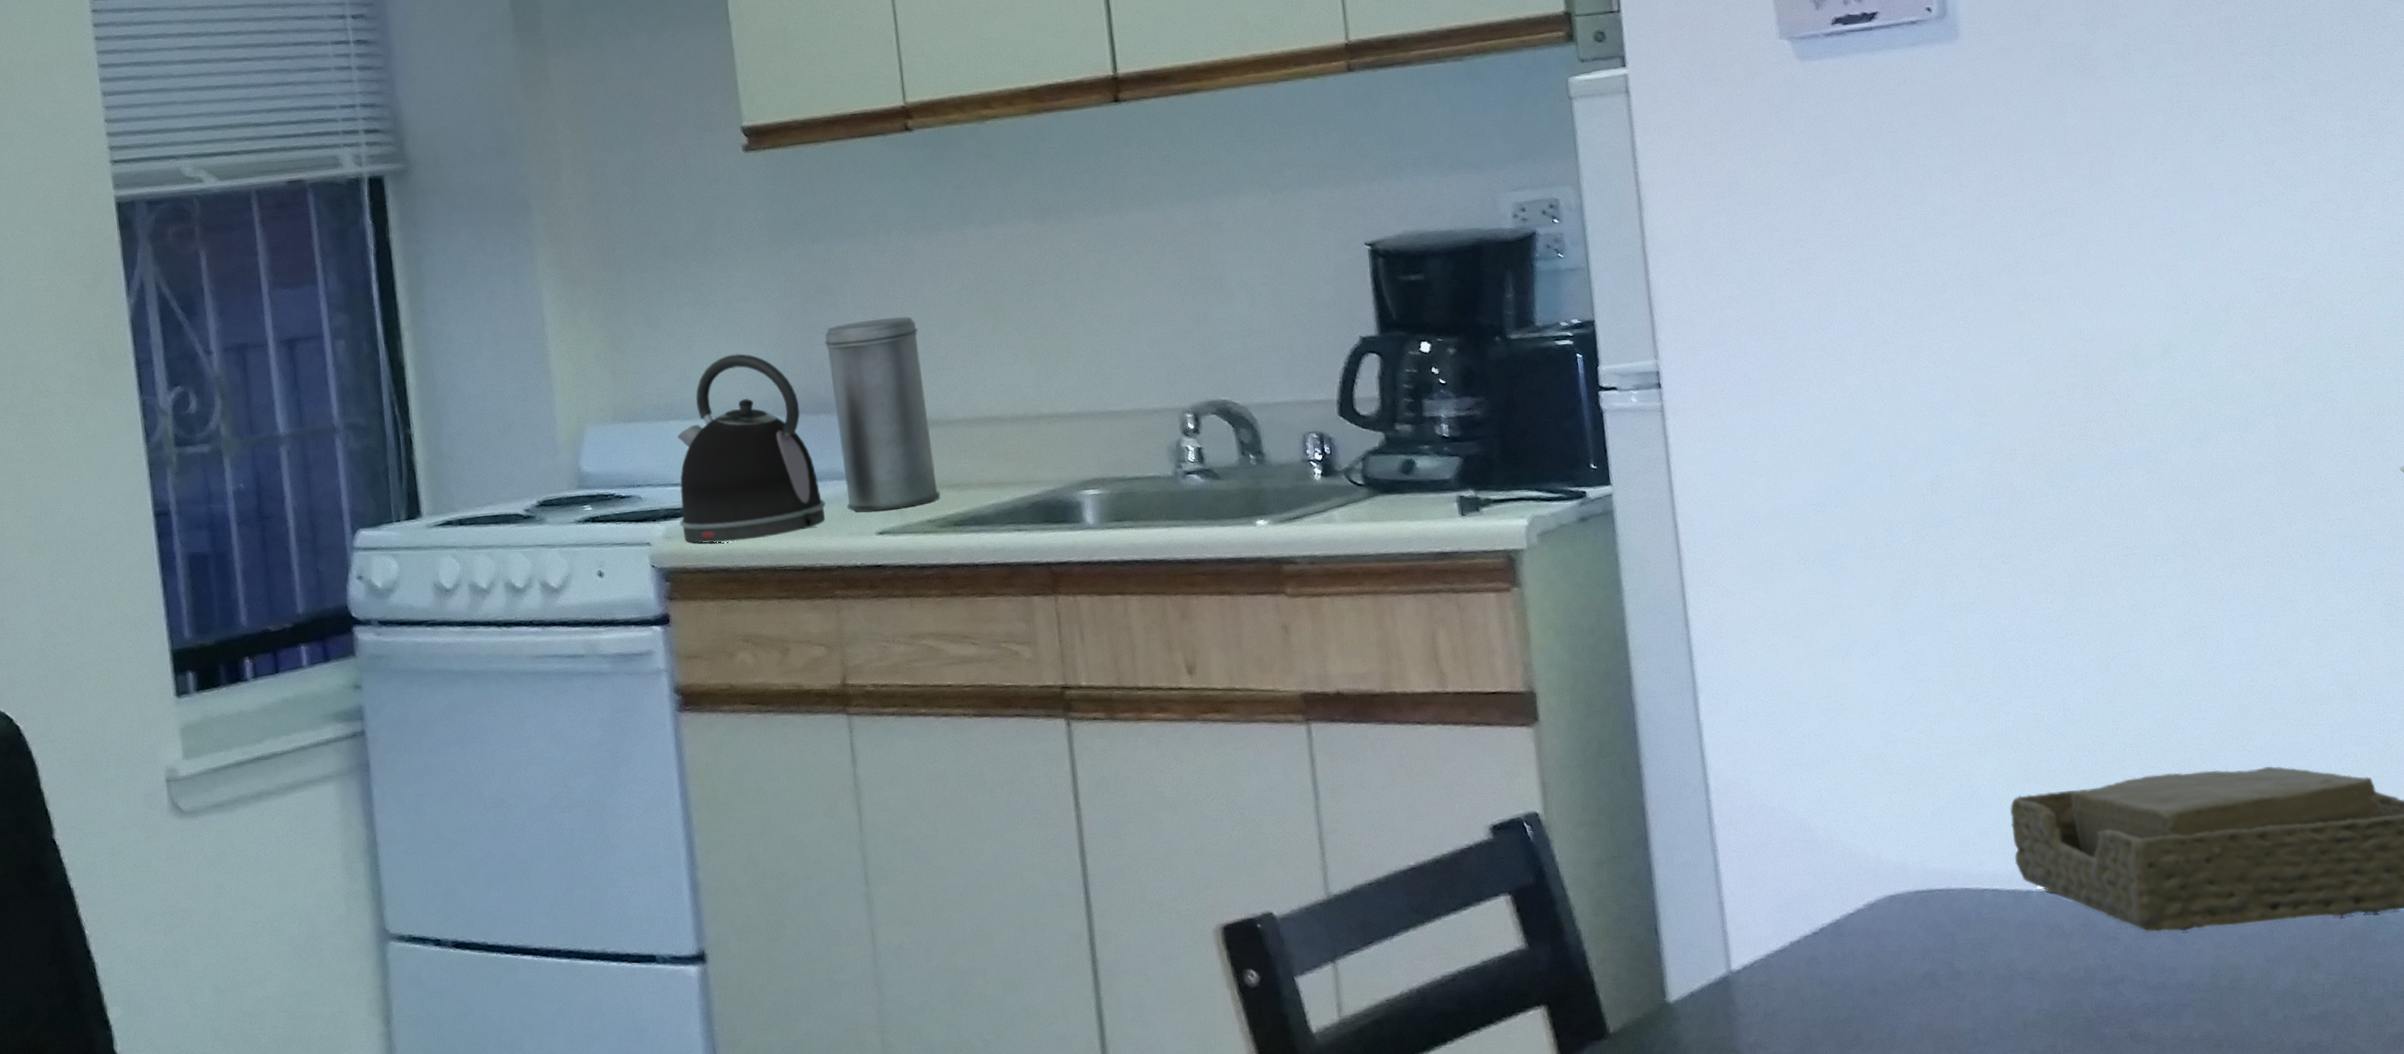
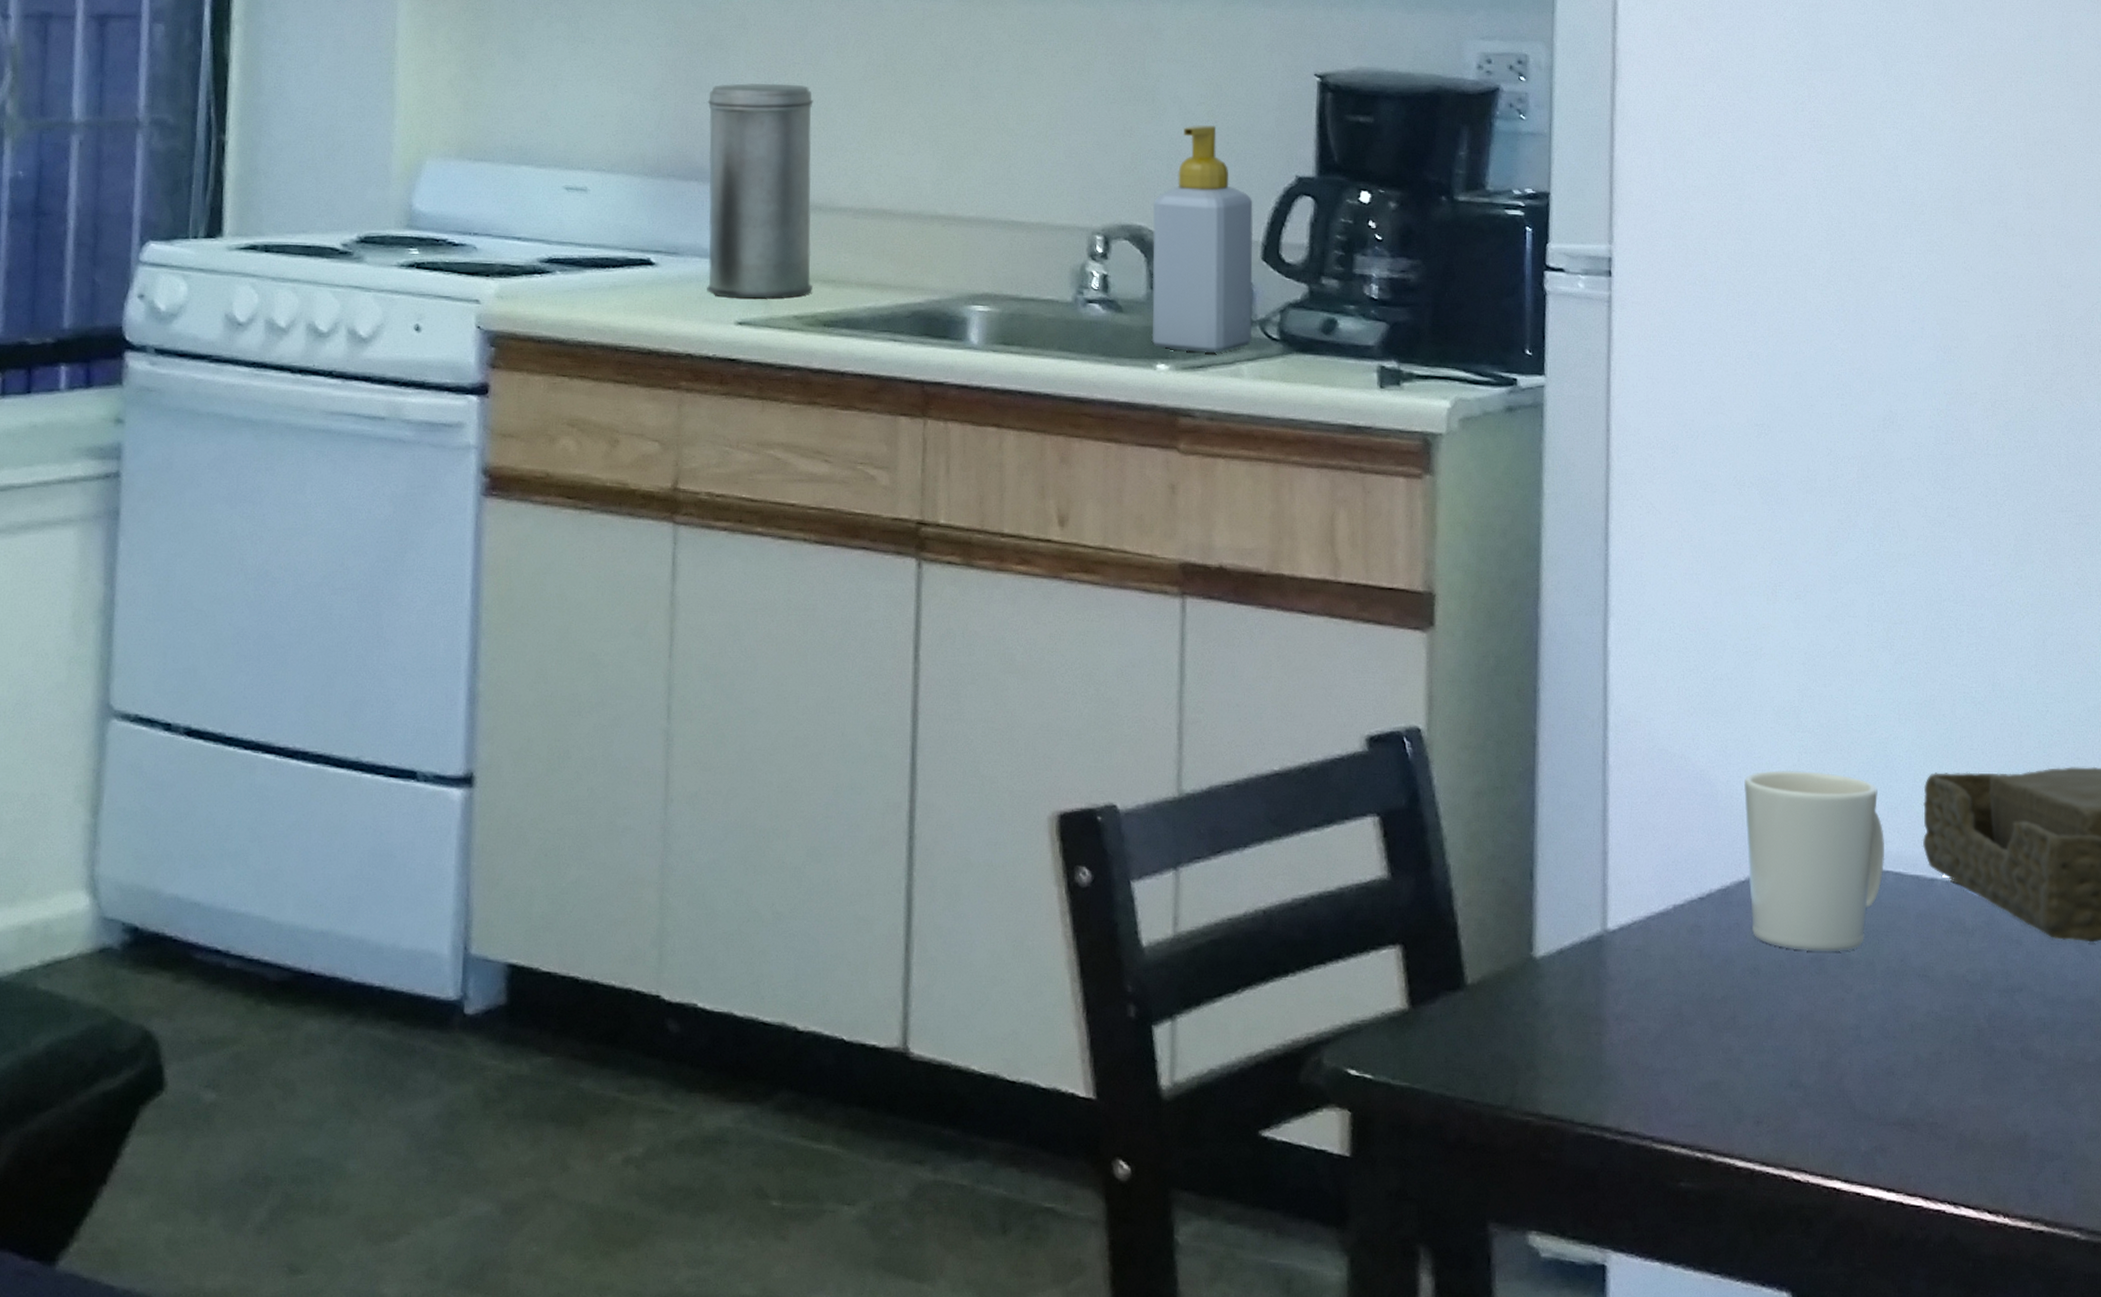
kettle: present [677,353,826,544] -> none [516,100,683,312]
soap bottle: none [1234,301,1340,507] -> present [1151,125,1254,353]
mug: none [1841,808,1982,969] -> present [1743,771,1884,952]

